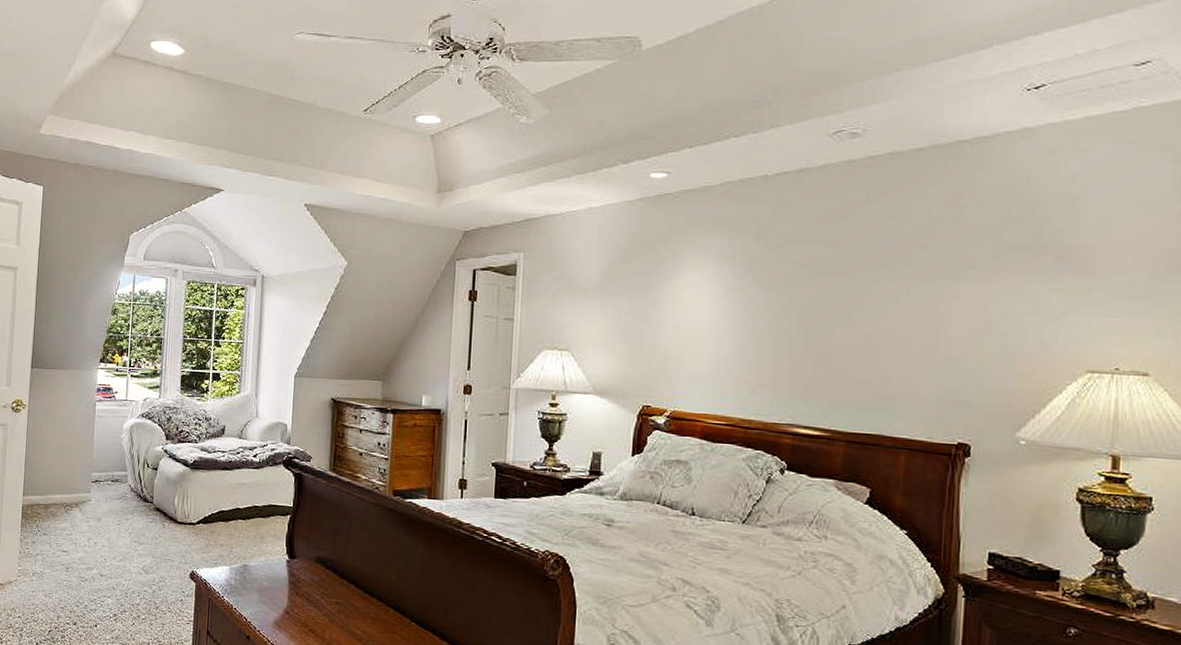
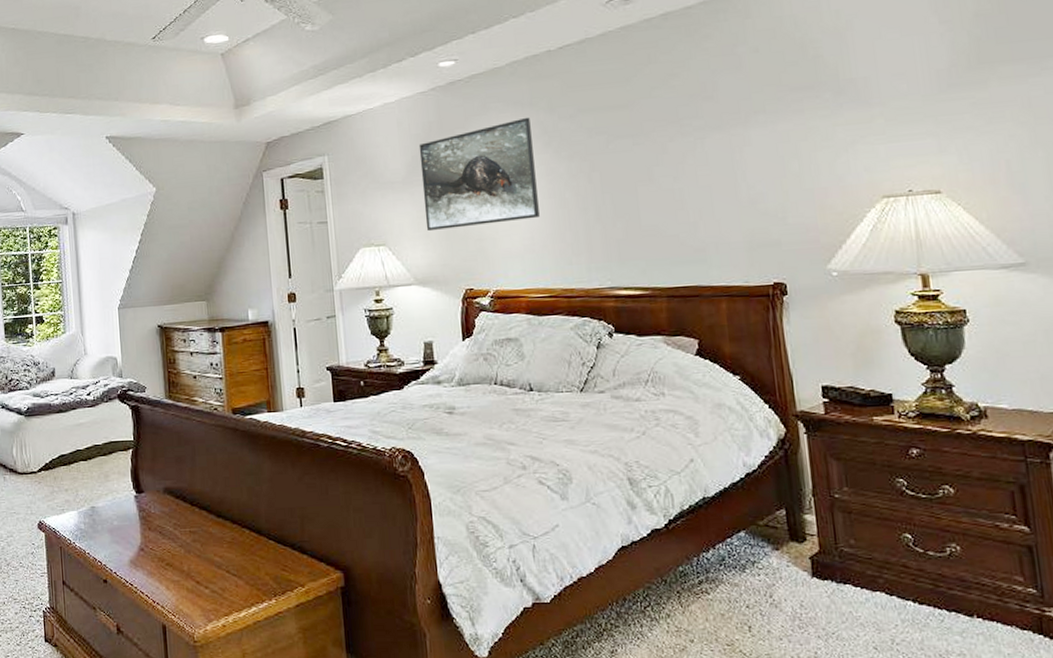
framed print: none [612,240,735,345] -> present [418,117,540,232]

